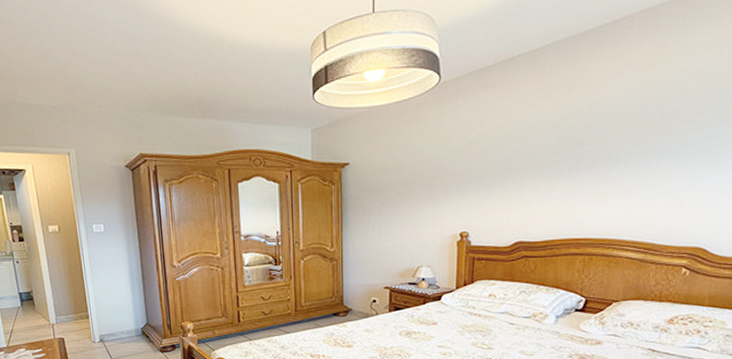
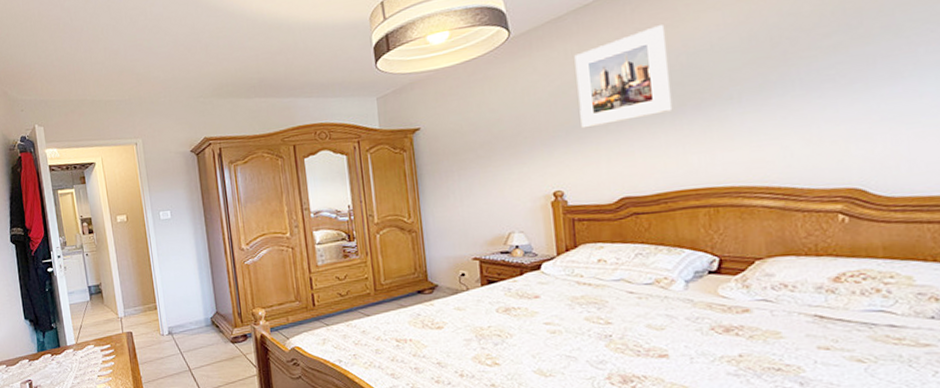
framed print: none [492,86,576,177] -> present [574,25,673,129]

